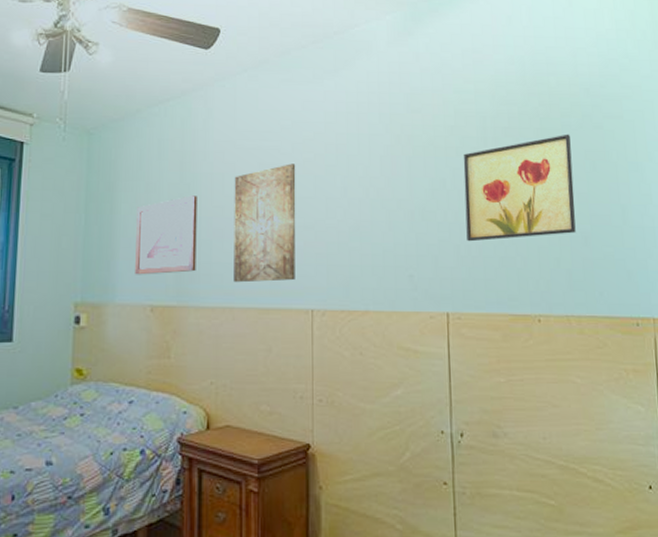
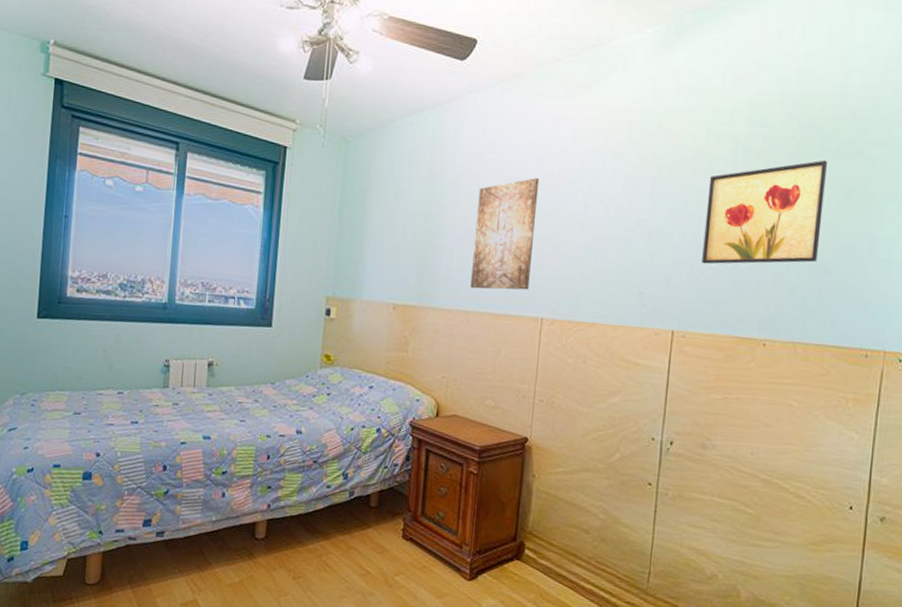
picture frame: present [135,195,197,275] -> none [381,204,443,276]

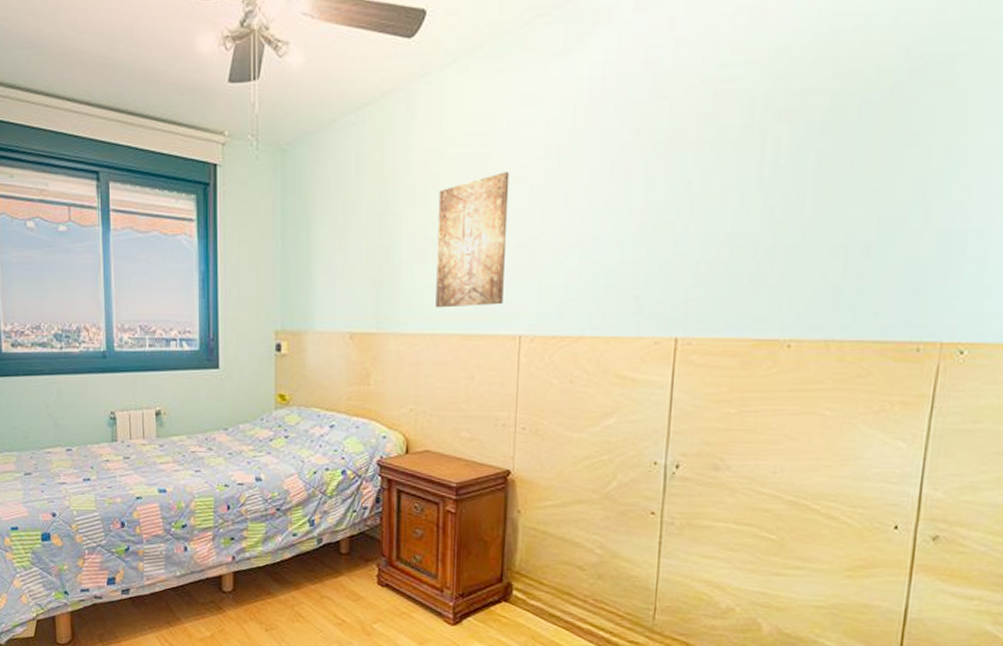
wall art: present [702,160,827,264] -> none [710,112,870,256]

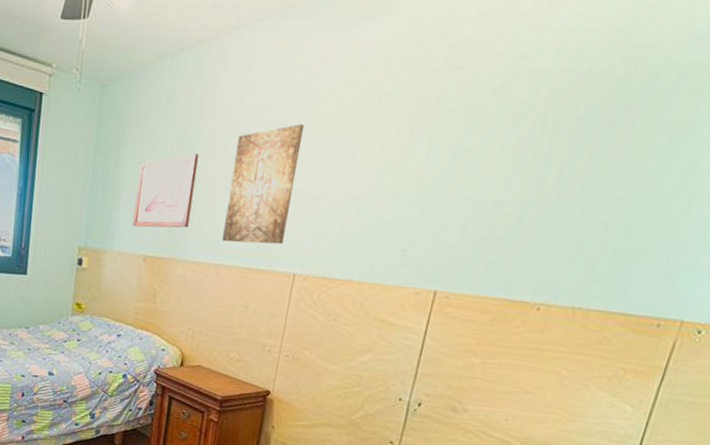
picture frame: none [334,214,398,302] -> present [133,153,199,228]

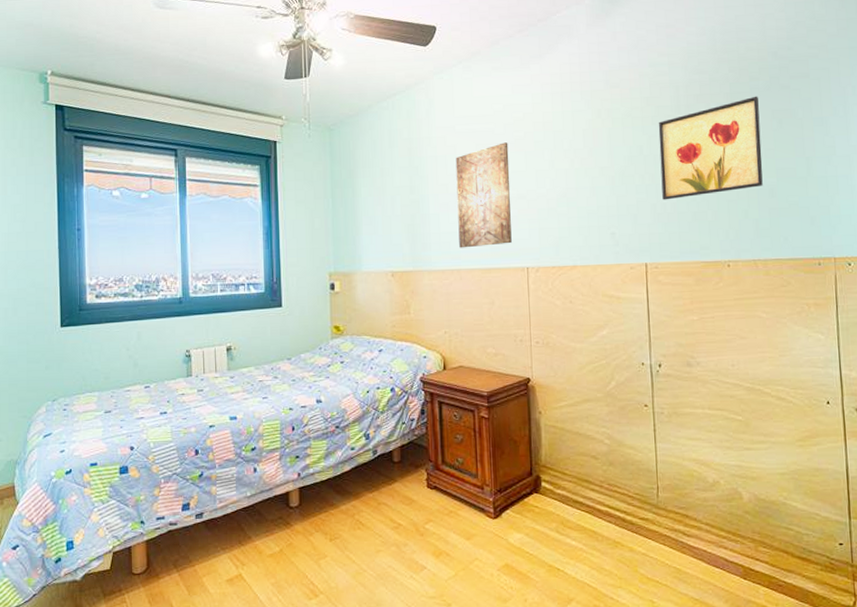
picture frame: present [133,153,199,228] -> none [375,176,427,247]
wall art: none [478,100,651,221] -> present [658,96,763,200]

